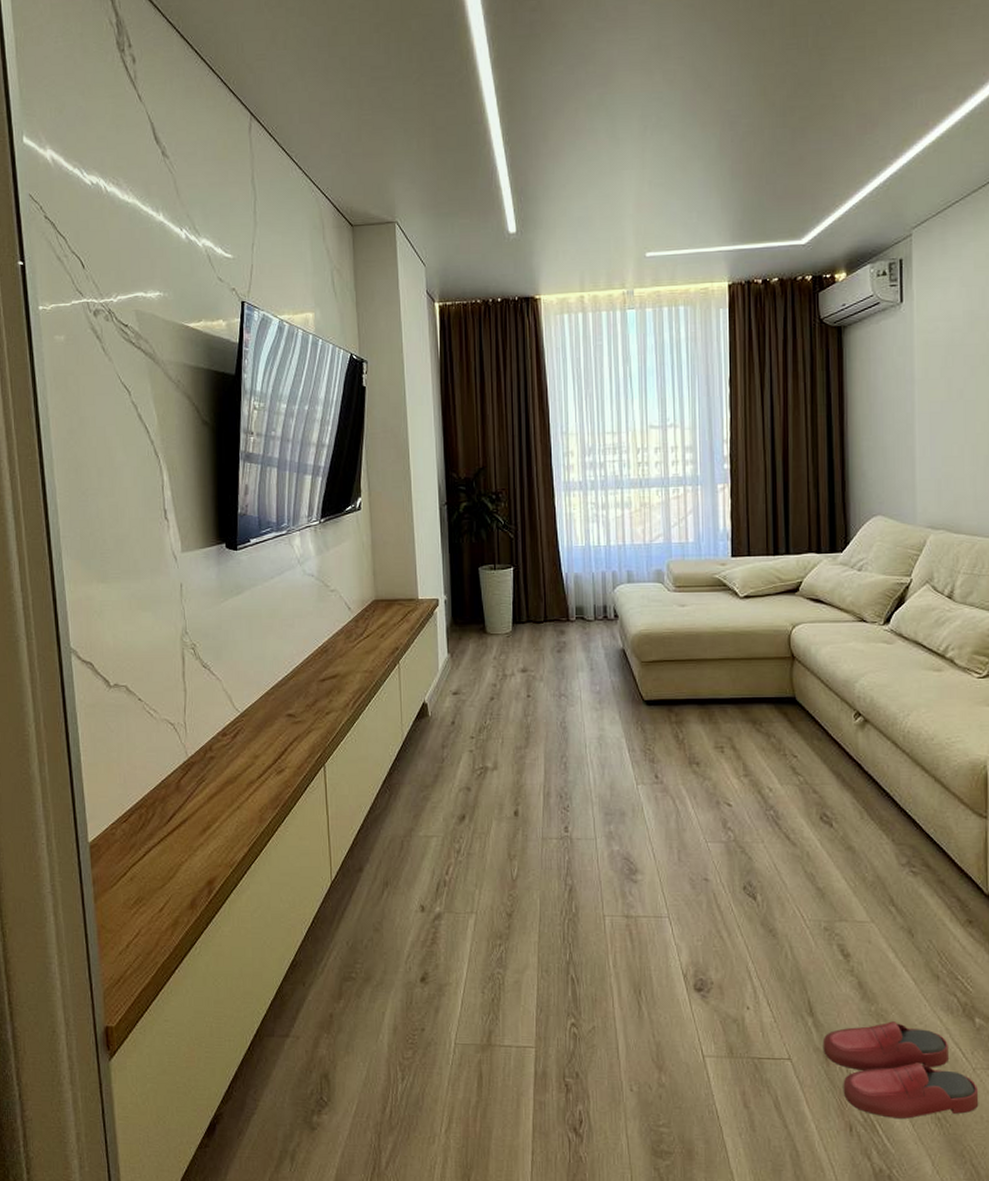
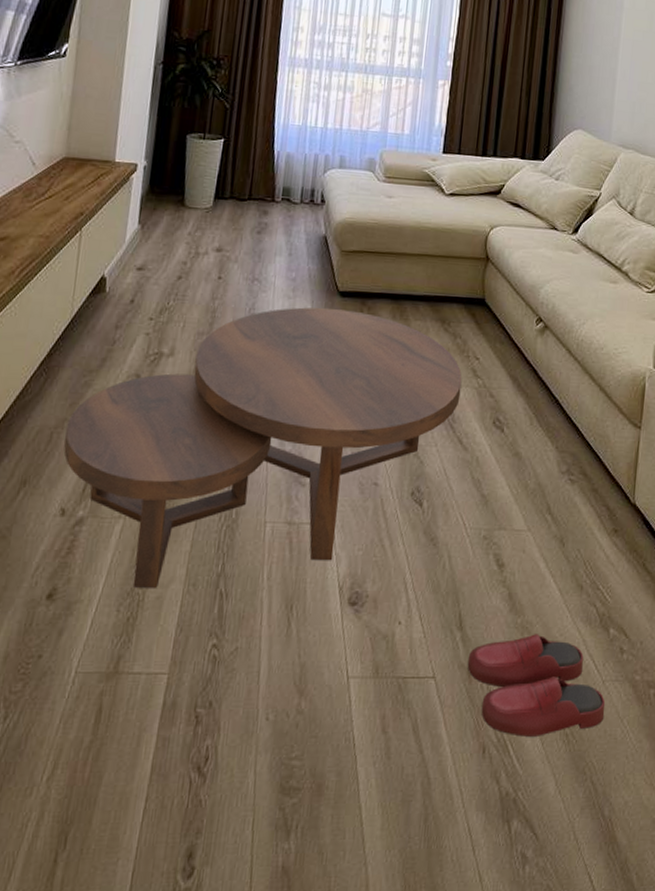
coffee table: none [413,716,782,974] -> present [63,307,462,588]

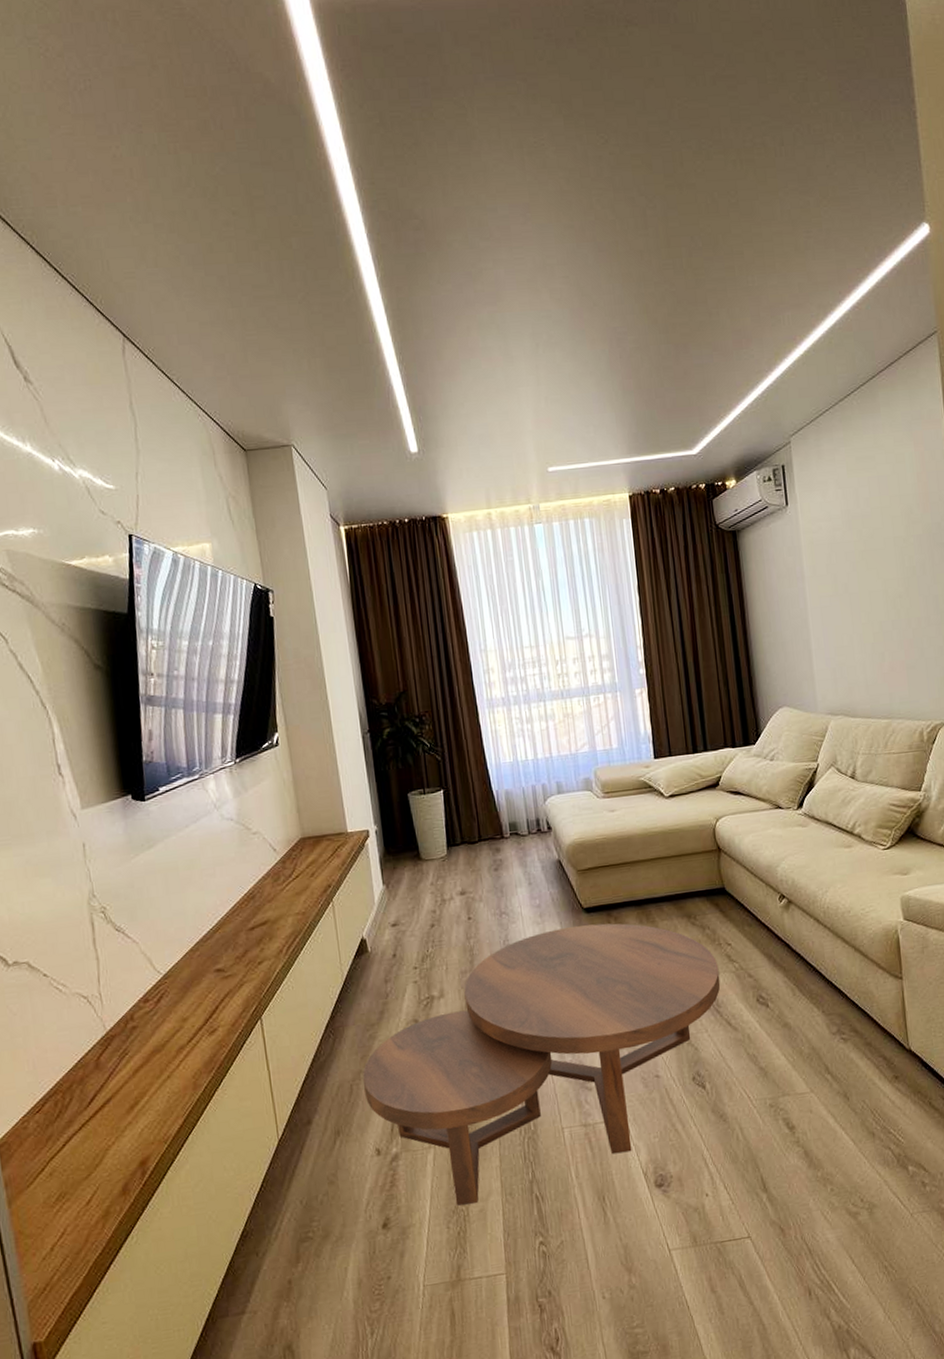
slippers: present [467,634,606,737] -> none [777,1182,919,1276]

